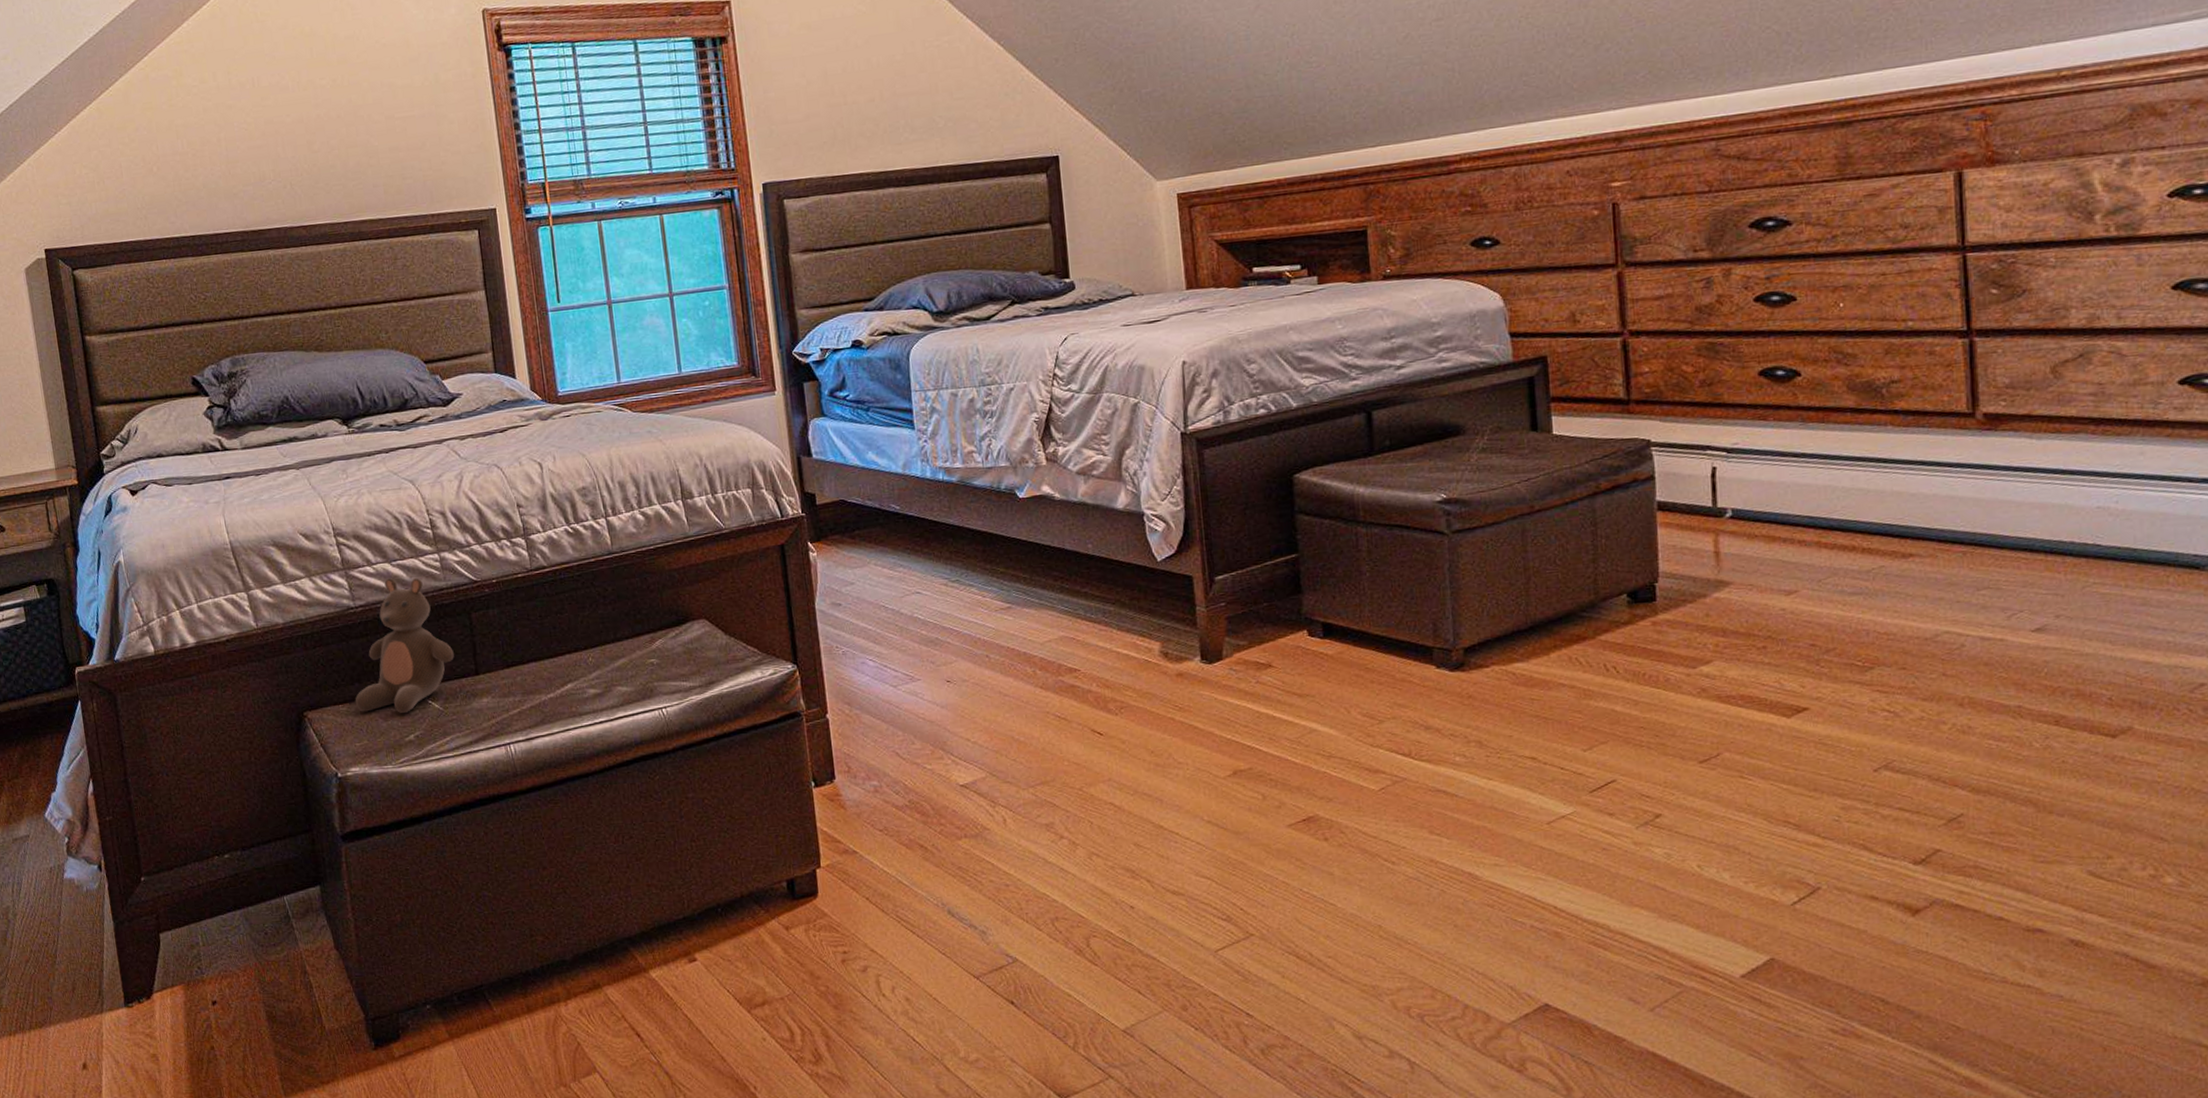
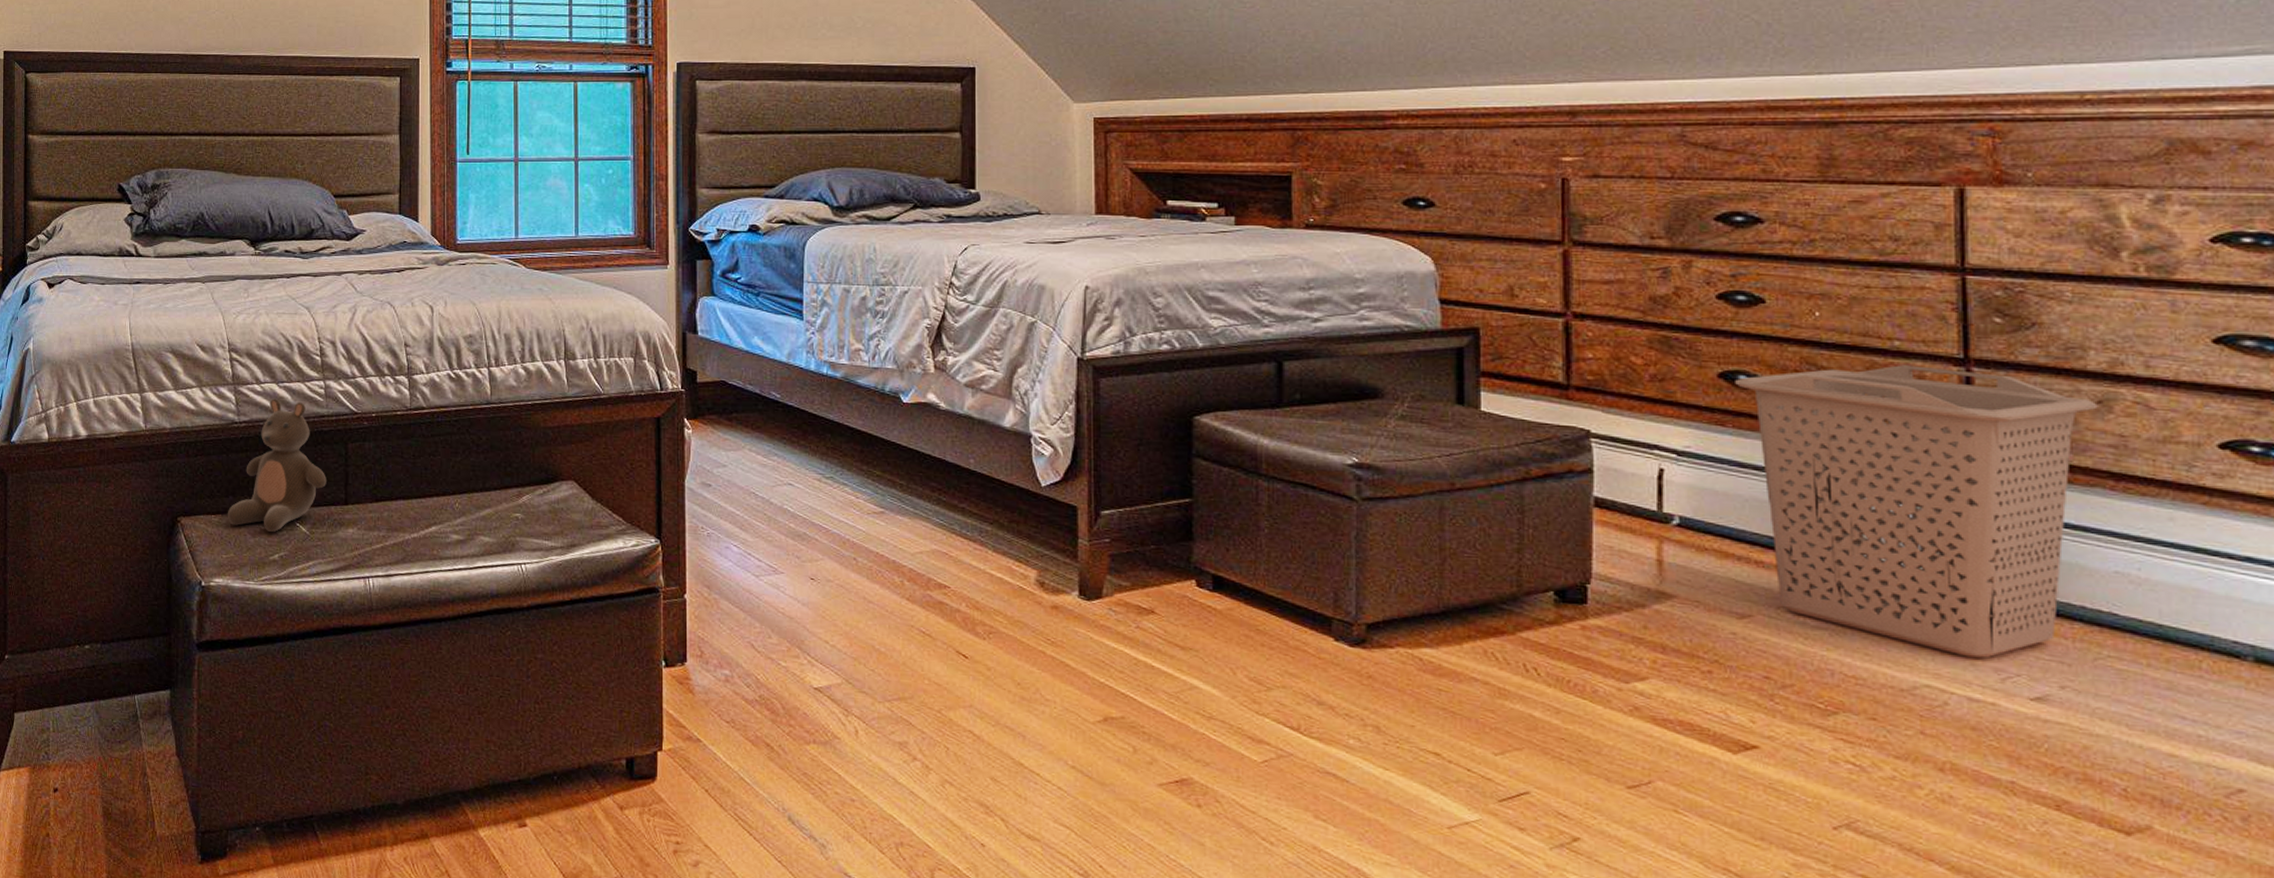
laundry basket: none [1774,341,2080,602] -> present [1735,365,2098,658]

